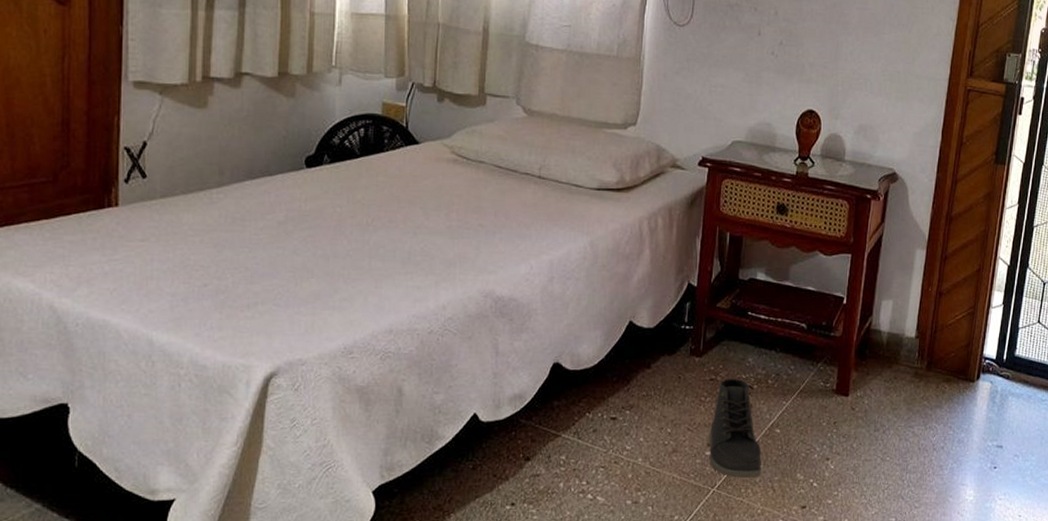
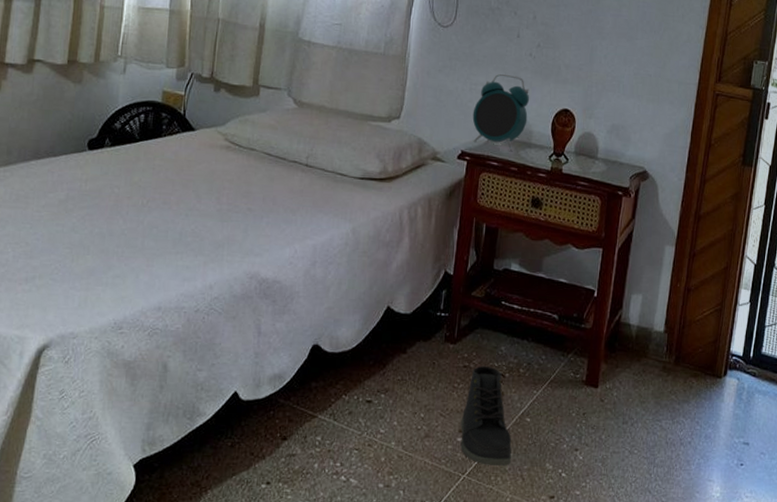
alarm clock: none [713,74,773,156] -> present [472,73,530,151]

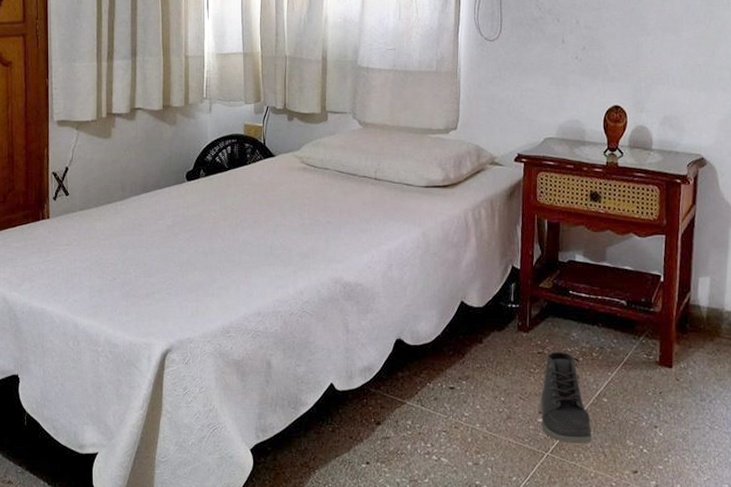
alarm clock: present [472,73,530,151] -> none [525,78,580,150]

